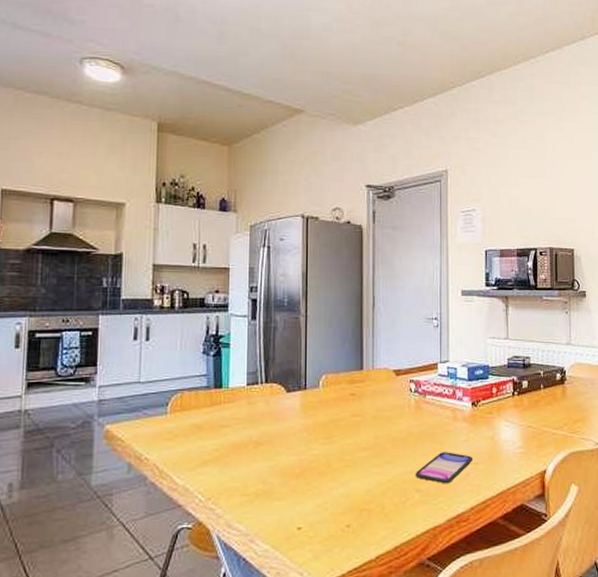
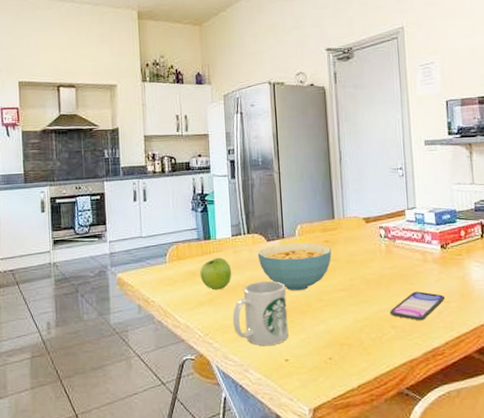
fruit: none [206,409,244,447] -> present [200,257,232,290]
mug: none [240,437,304,512] -> present [232,280,289,345]
cereal bowl: none [275,395,358,450] -> present [257,242,332,291]

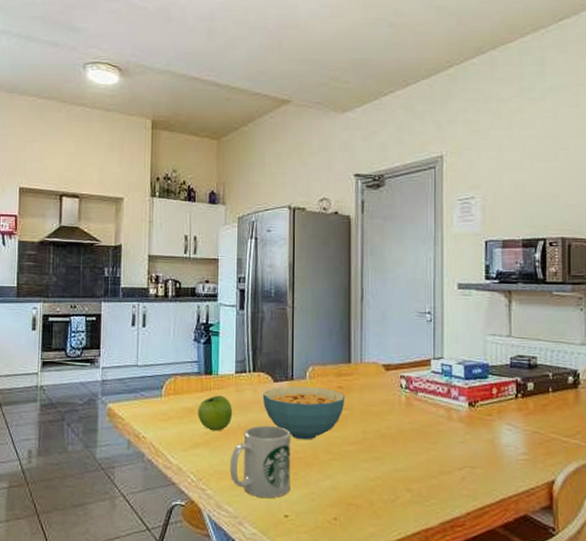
smartphone: present [390,291,446,321] -> none [406,452,470,486]

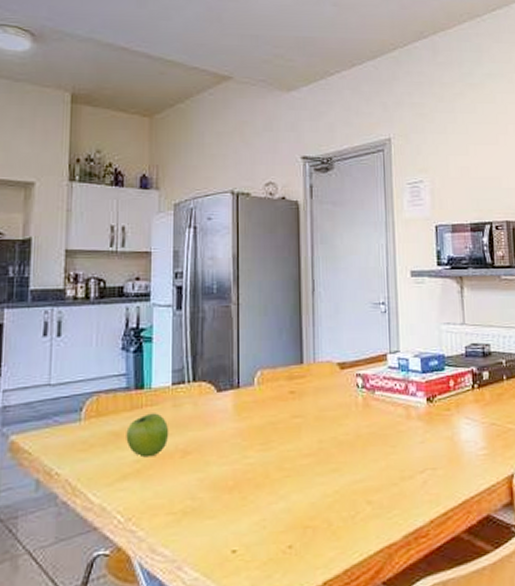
mug: present [229,425,291,498] -> none [165,443,238,532]
cereal bowl: present [262,386,345,440] -> none [204,393,298,458]

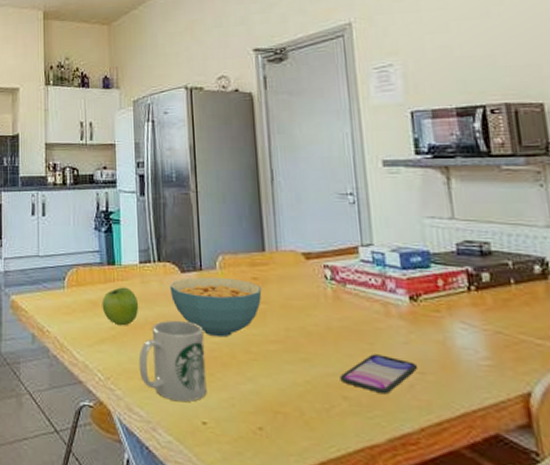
mug: none [165,443,238,532] -> present [138,320,207,402]
cereal bowl: none [204,393,298,458] -> present [169,277,262,338]
smartphone: none [365,456,431,494] -> present [340,354,418,395]

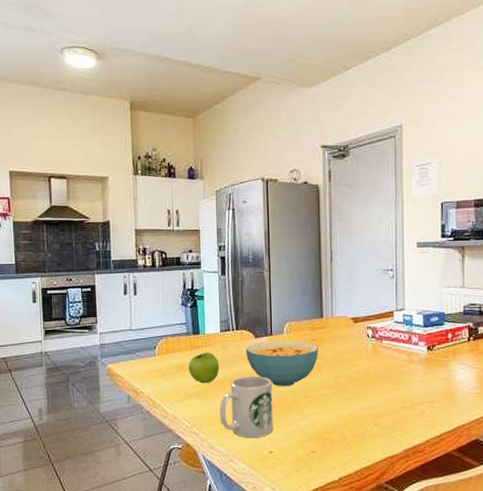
smartphone: present [340,354,418,395] -> none [373,391,429,419]

